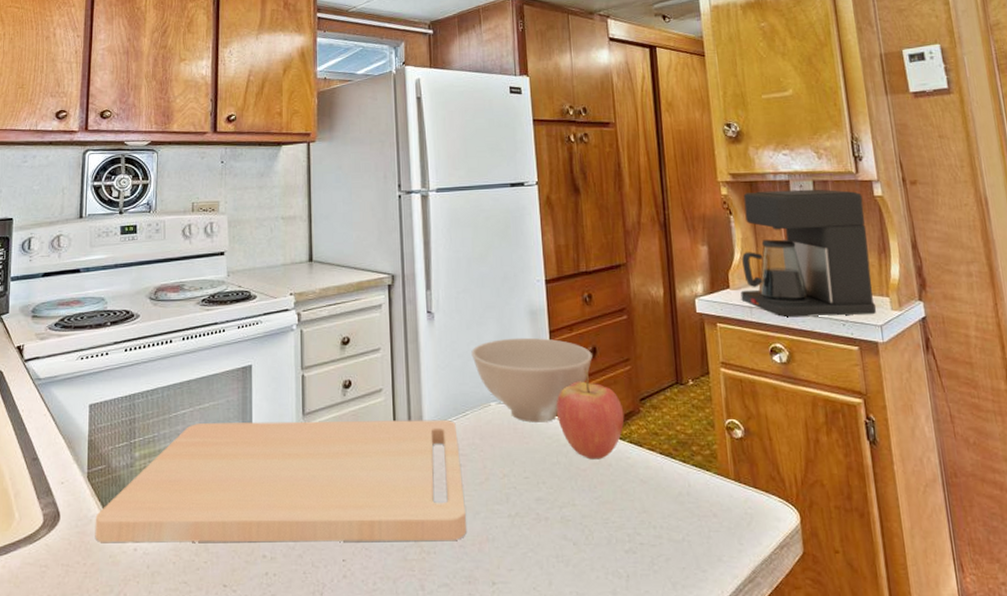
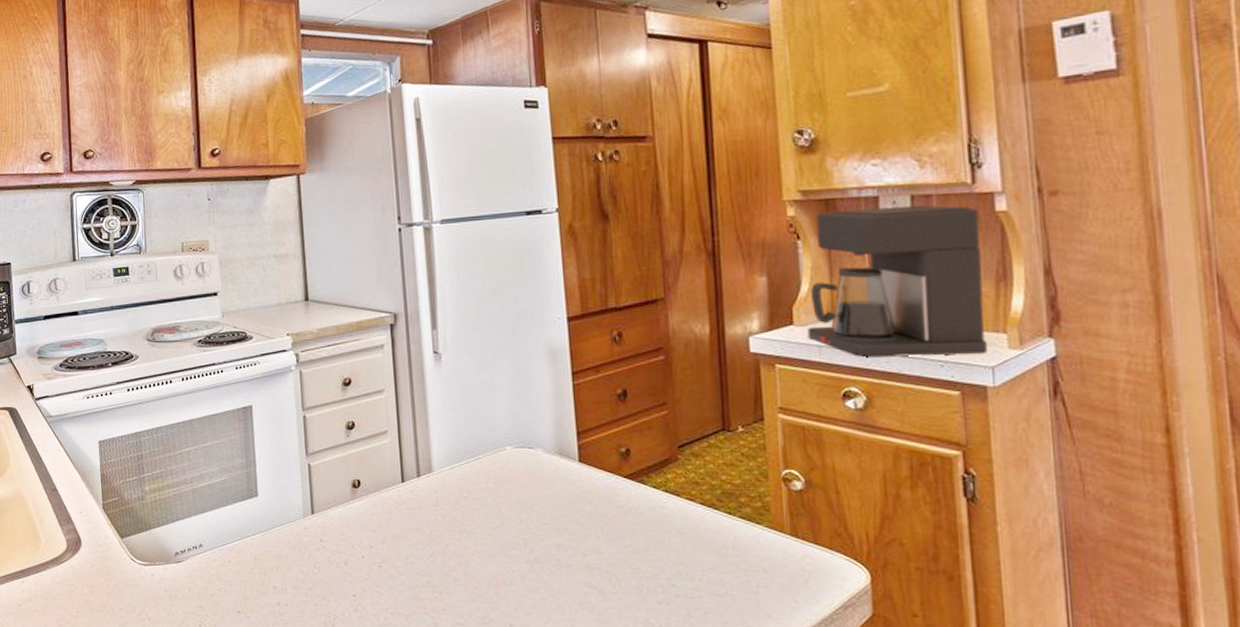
cutting board: present [95,419,466,543] -> none [113,461,481,583]
bowl: present [471,337,592,423] -> none [483,379,622,468]
fruit: present [556,367,625,460] -> none [579,412,660,508]

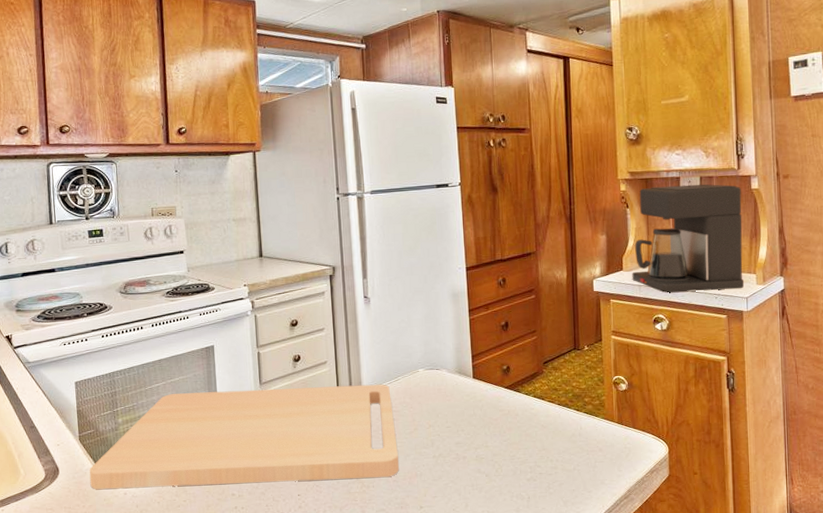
cutting board: none [113,461,481,583] -> present [89,384,399,489]

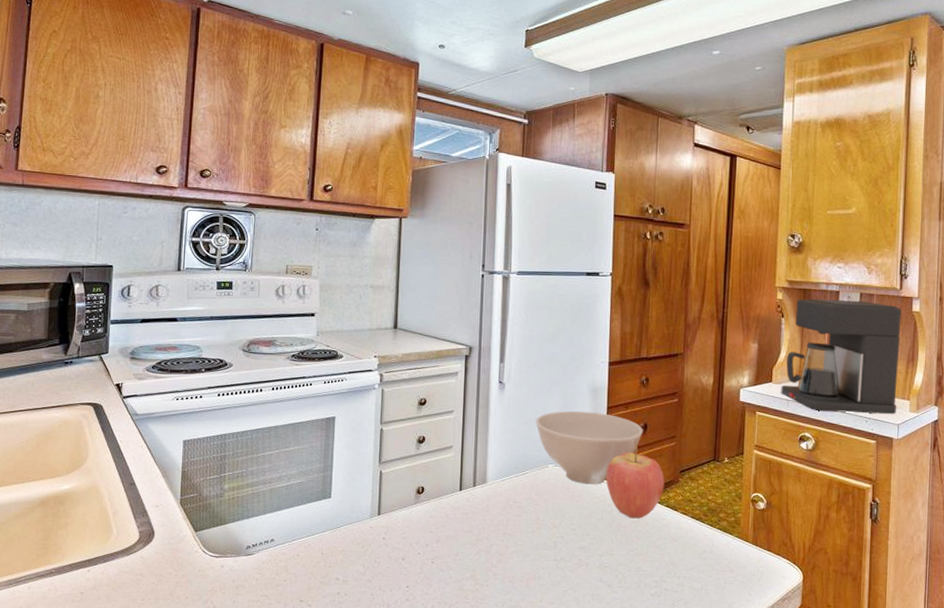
cutting board: present [89,384,399,489] -> none [186,464,518,577]
bowl: none [402,315,505,384] -> present [535,410,643,485]
fruit: none [473,339,530,411] -> present [605,441,665,519]

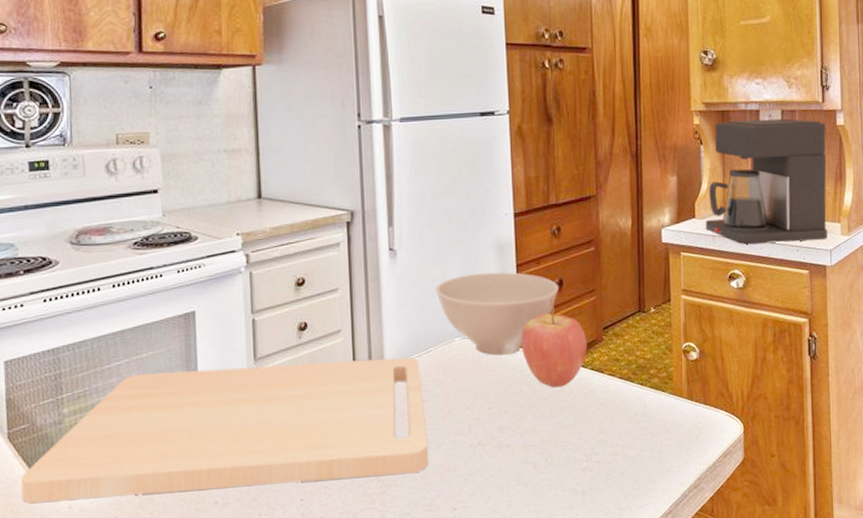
cutting board: none [186,464,518,577] -> present [20,357,428,503]

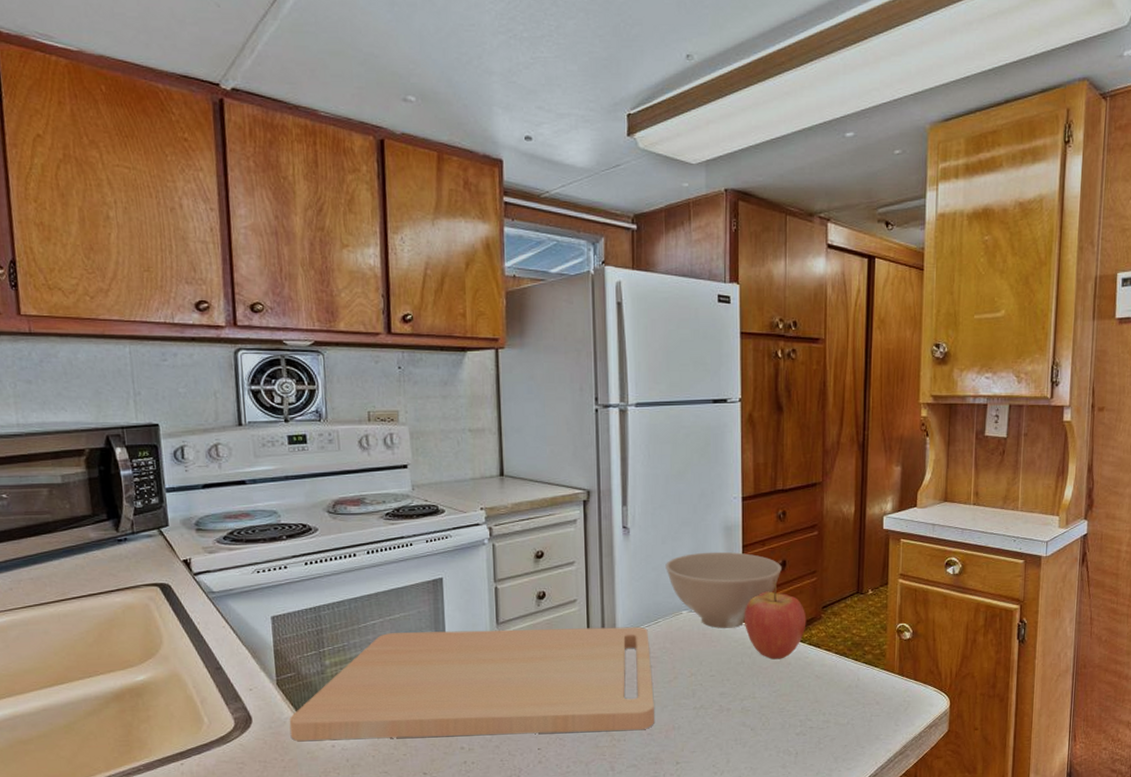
coffee maker: present [705,118,828,245] -> none [926,413,1052,534]

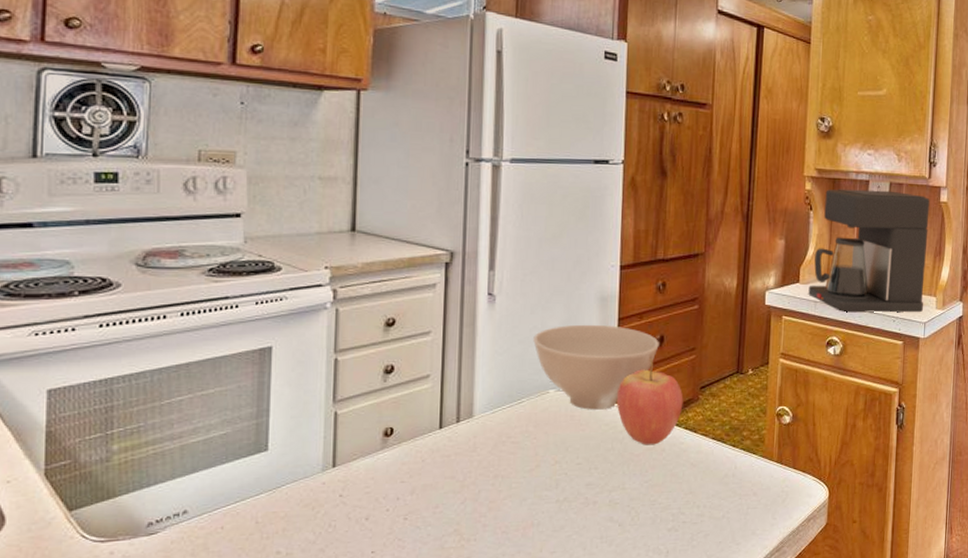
cutting board: present [289,626,654,741] -> none [55,407,512,547]
coffee maker: none [926,413,1052,534] -> present [808,189,930,313]

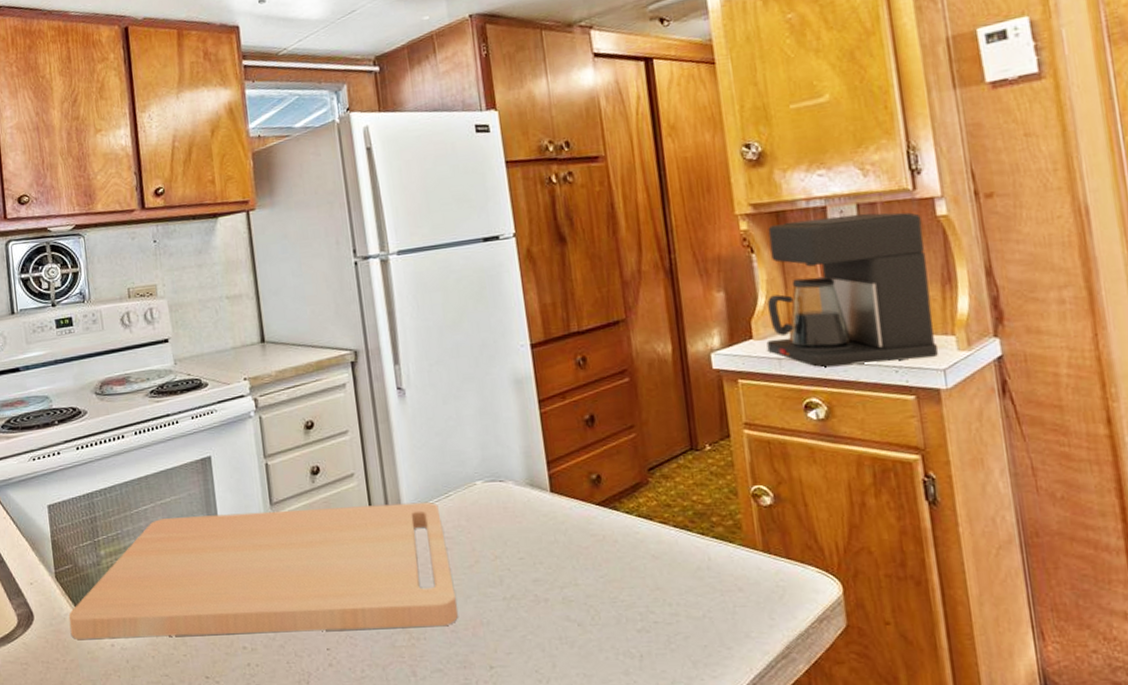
cutting board: none [55,407,512,547] -> present [68,501,458,639]
bowl: present [533,324,659,410] -> none [450,408,590,501]
fruit: present [616,356,684,445] -> none [550,438,631,537]

